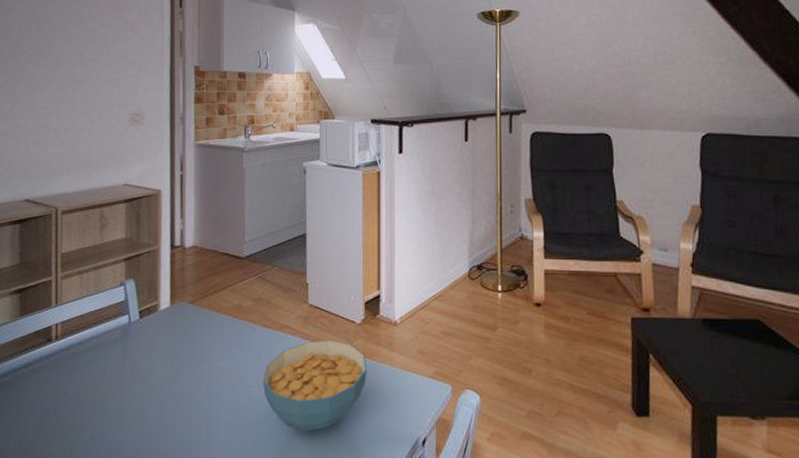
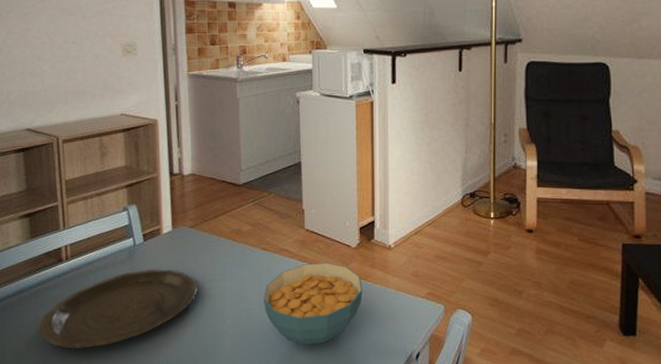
plate: none [19,348,194,440] -> present [38,269,198,349]

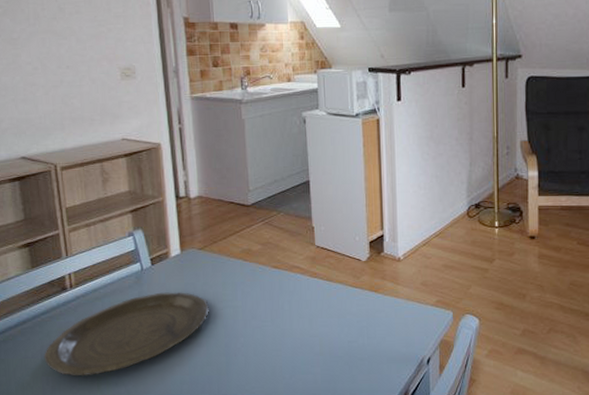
cereal bowl: present [263,262,363,345] -> none [275,277,374,357]

